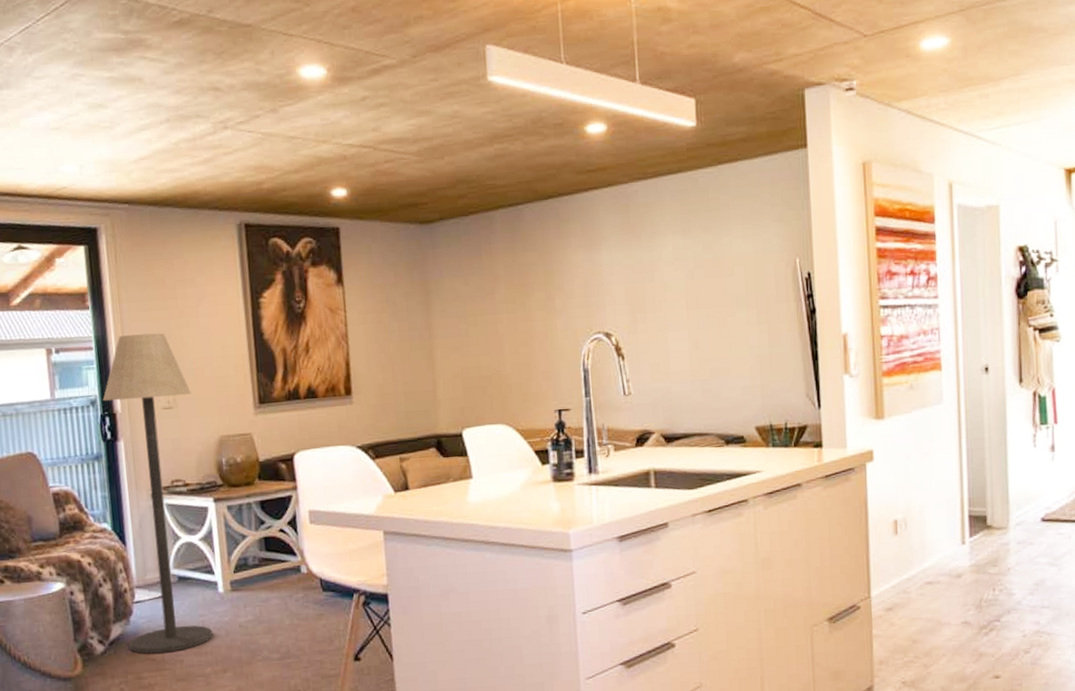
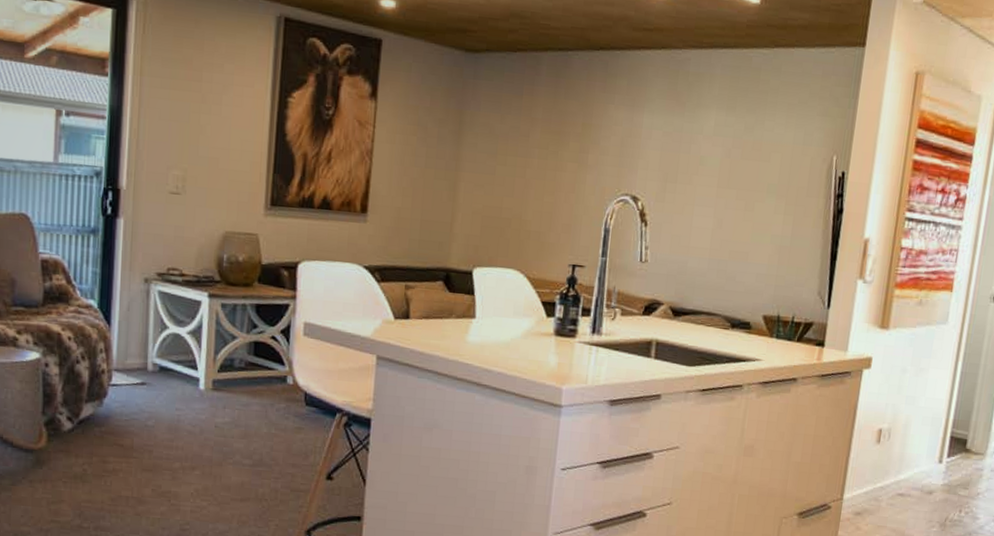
floor lamp: present [102,333,213,654] -> none [98,110,202,441]

